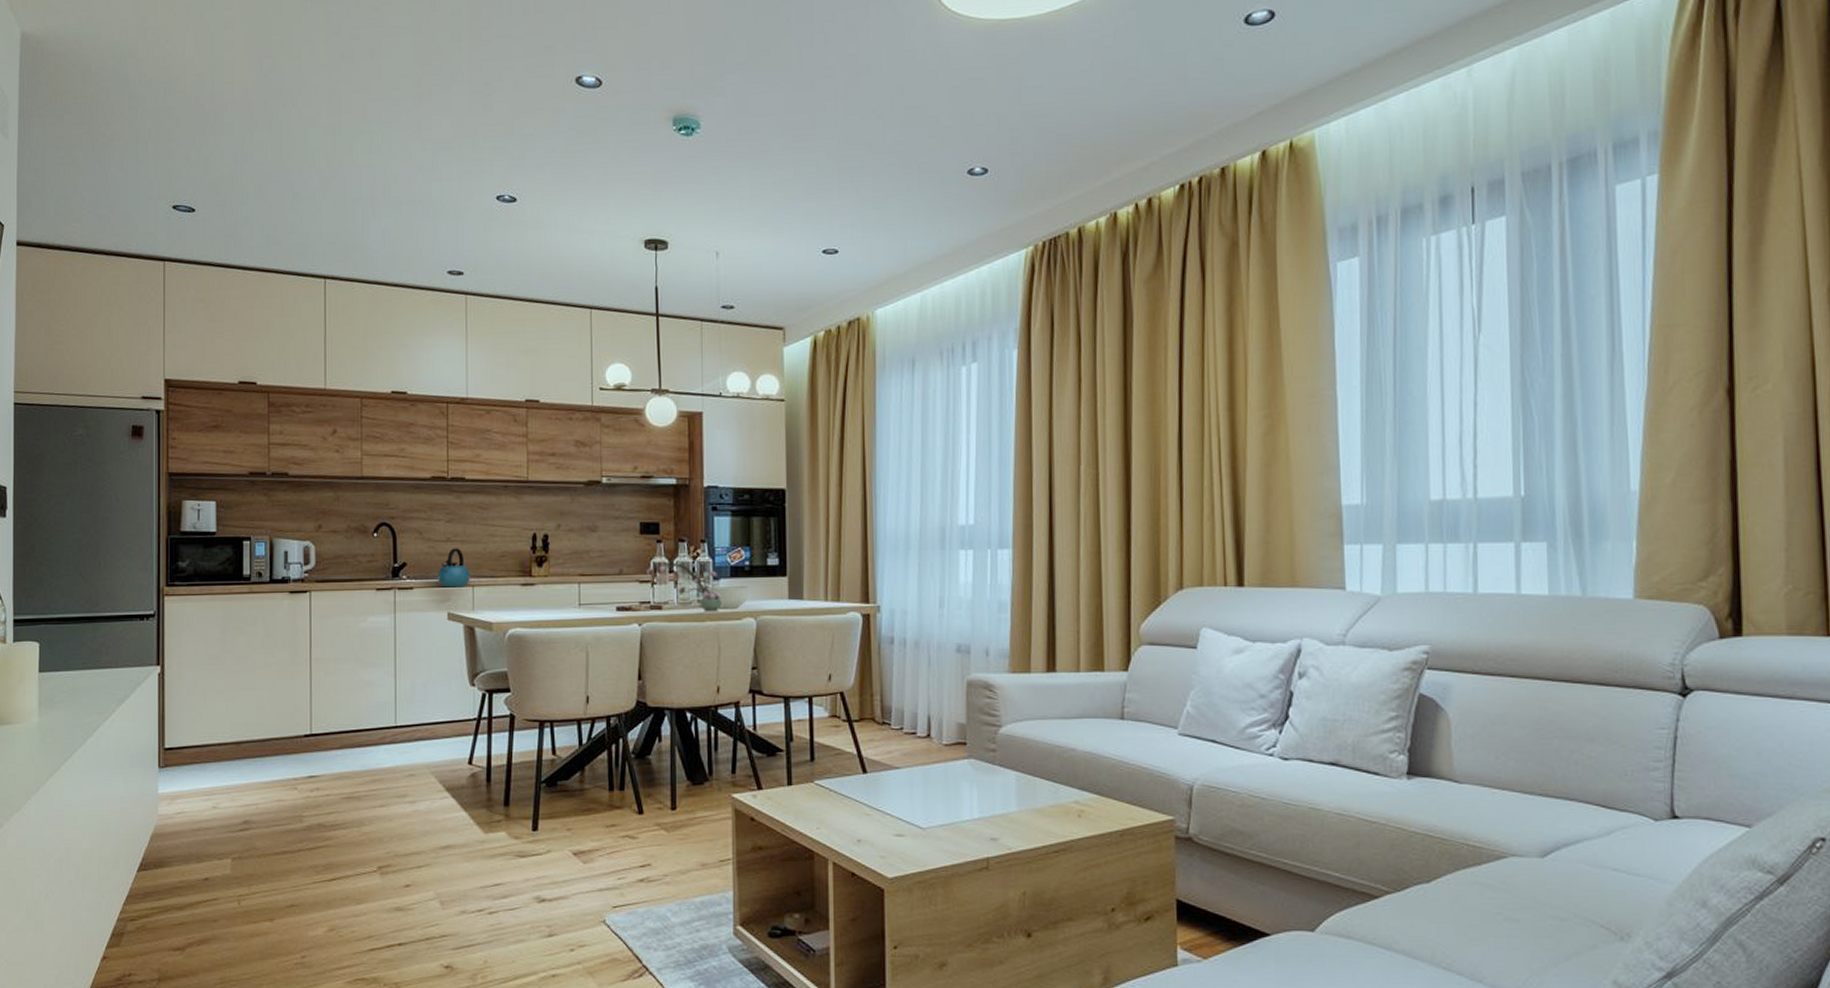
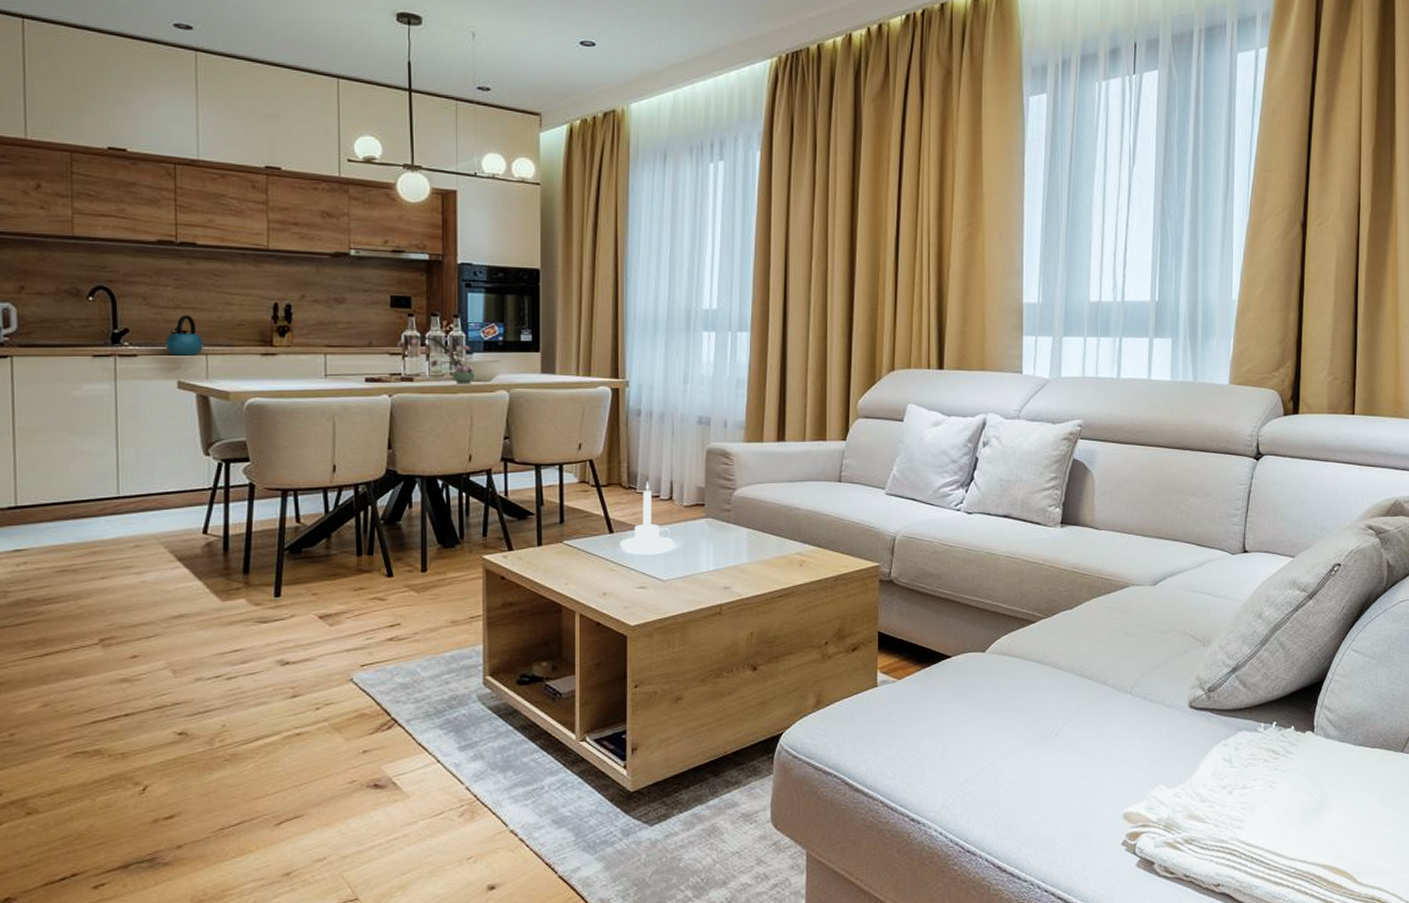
candle holder: none [874,717,933,797] -> present [620,482,674,553]

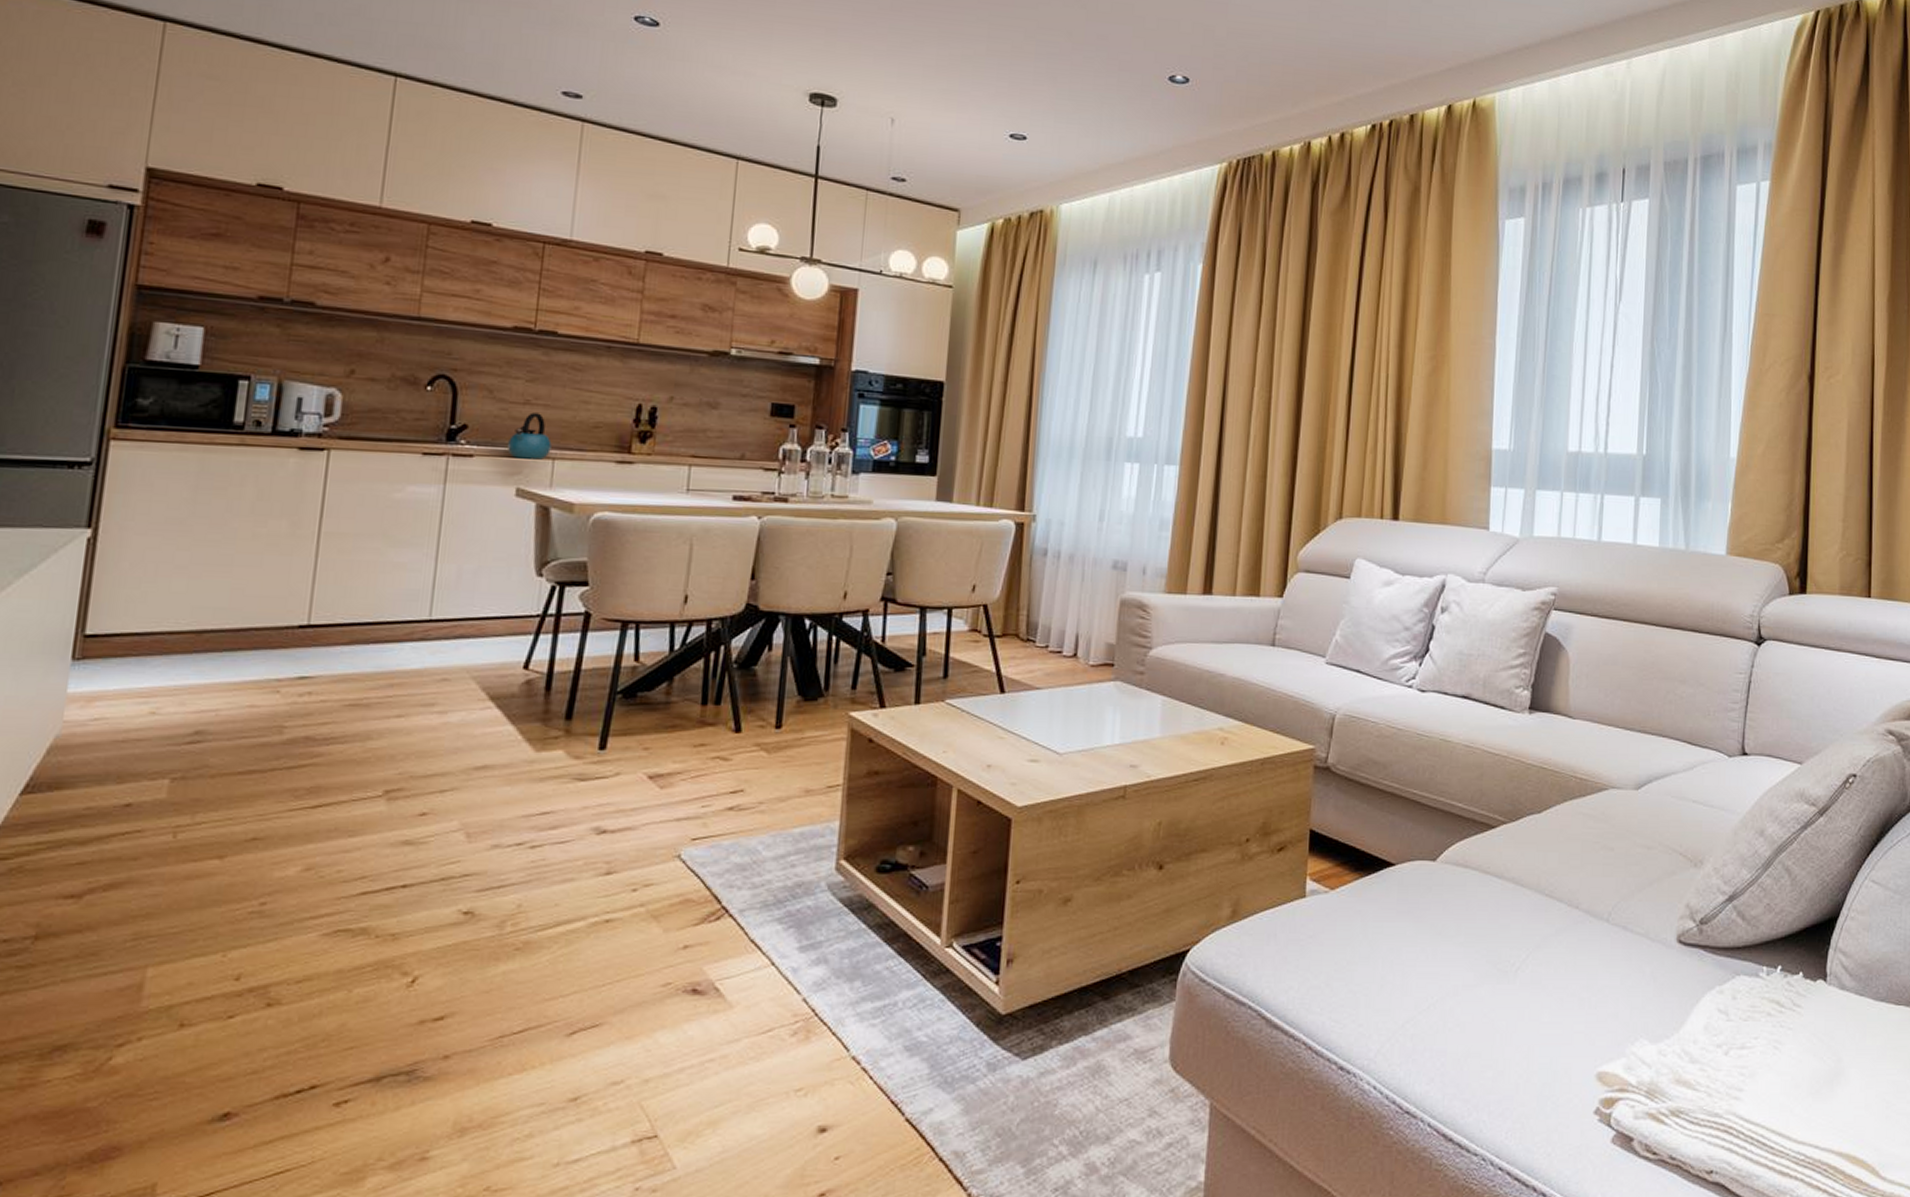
flower arrangement: present [397,335,476,384] -> none [773,450,861,509]
bowl: present [461,360,502,383] -> none [844,481,893,509]
candle holder: present [620,482,674,553] -> none [1011,634,1075,720]

